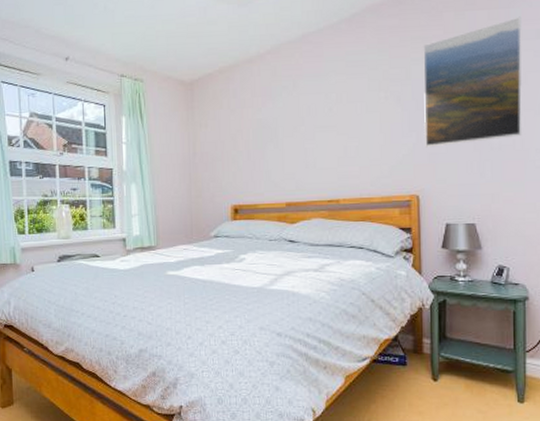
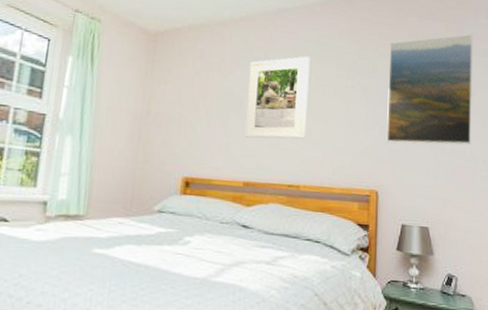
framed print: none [280,76,341,163] -> present [244,56,310,139]

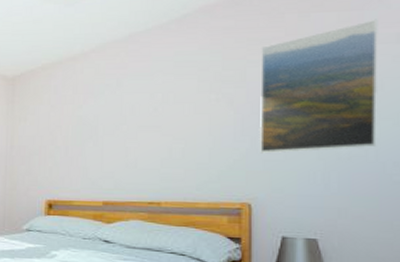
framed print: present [244,56,310,139] -> none [101,76,166,161]

